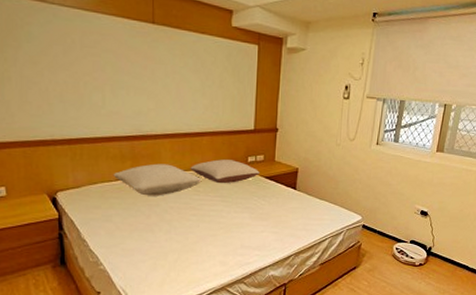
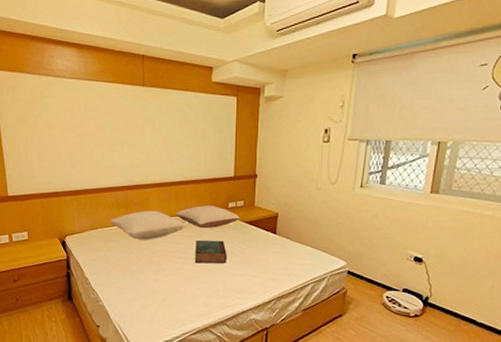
book: none [211,195,246,221] -> present [195,239,227,264]

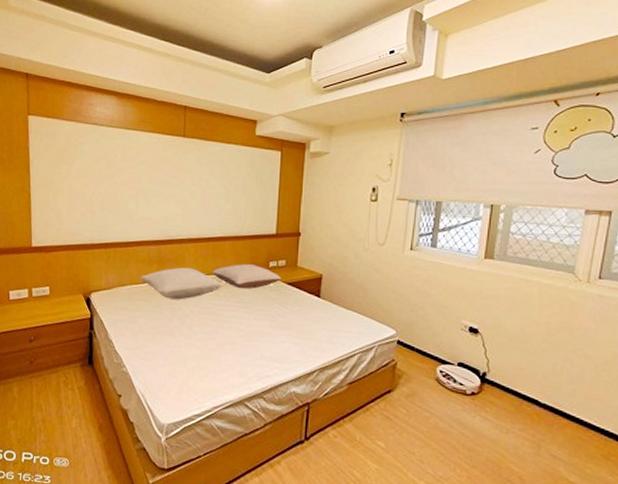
book: present [195,239,227,264] -> none [231,301,266,328]

